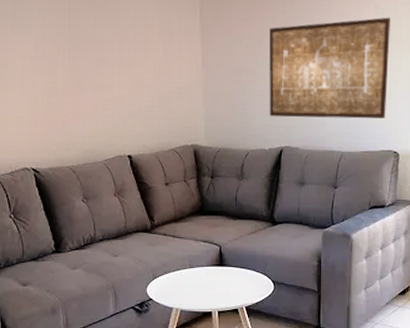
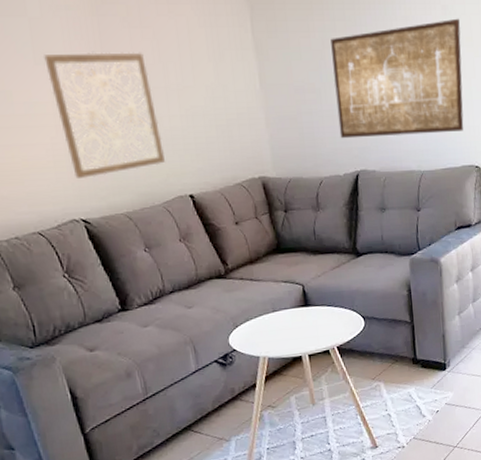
wall art: none [20,26,110,133] -> present [44,51,165,178]

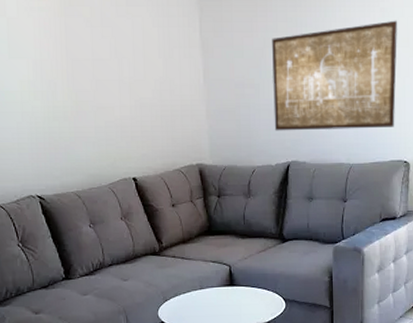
wall art: present [44,51,165,178] -> none [17,47,113,159]

